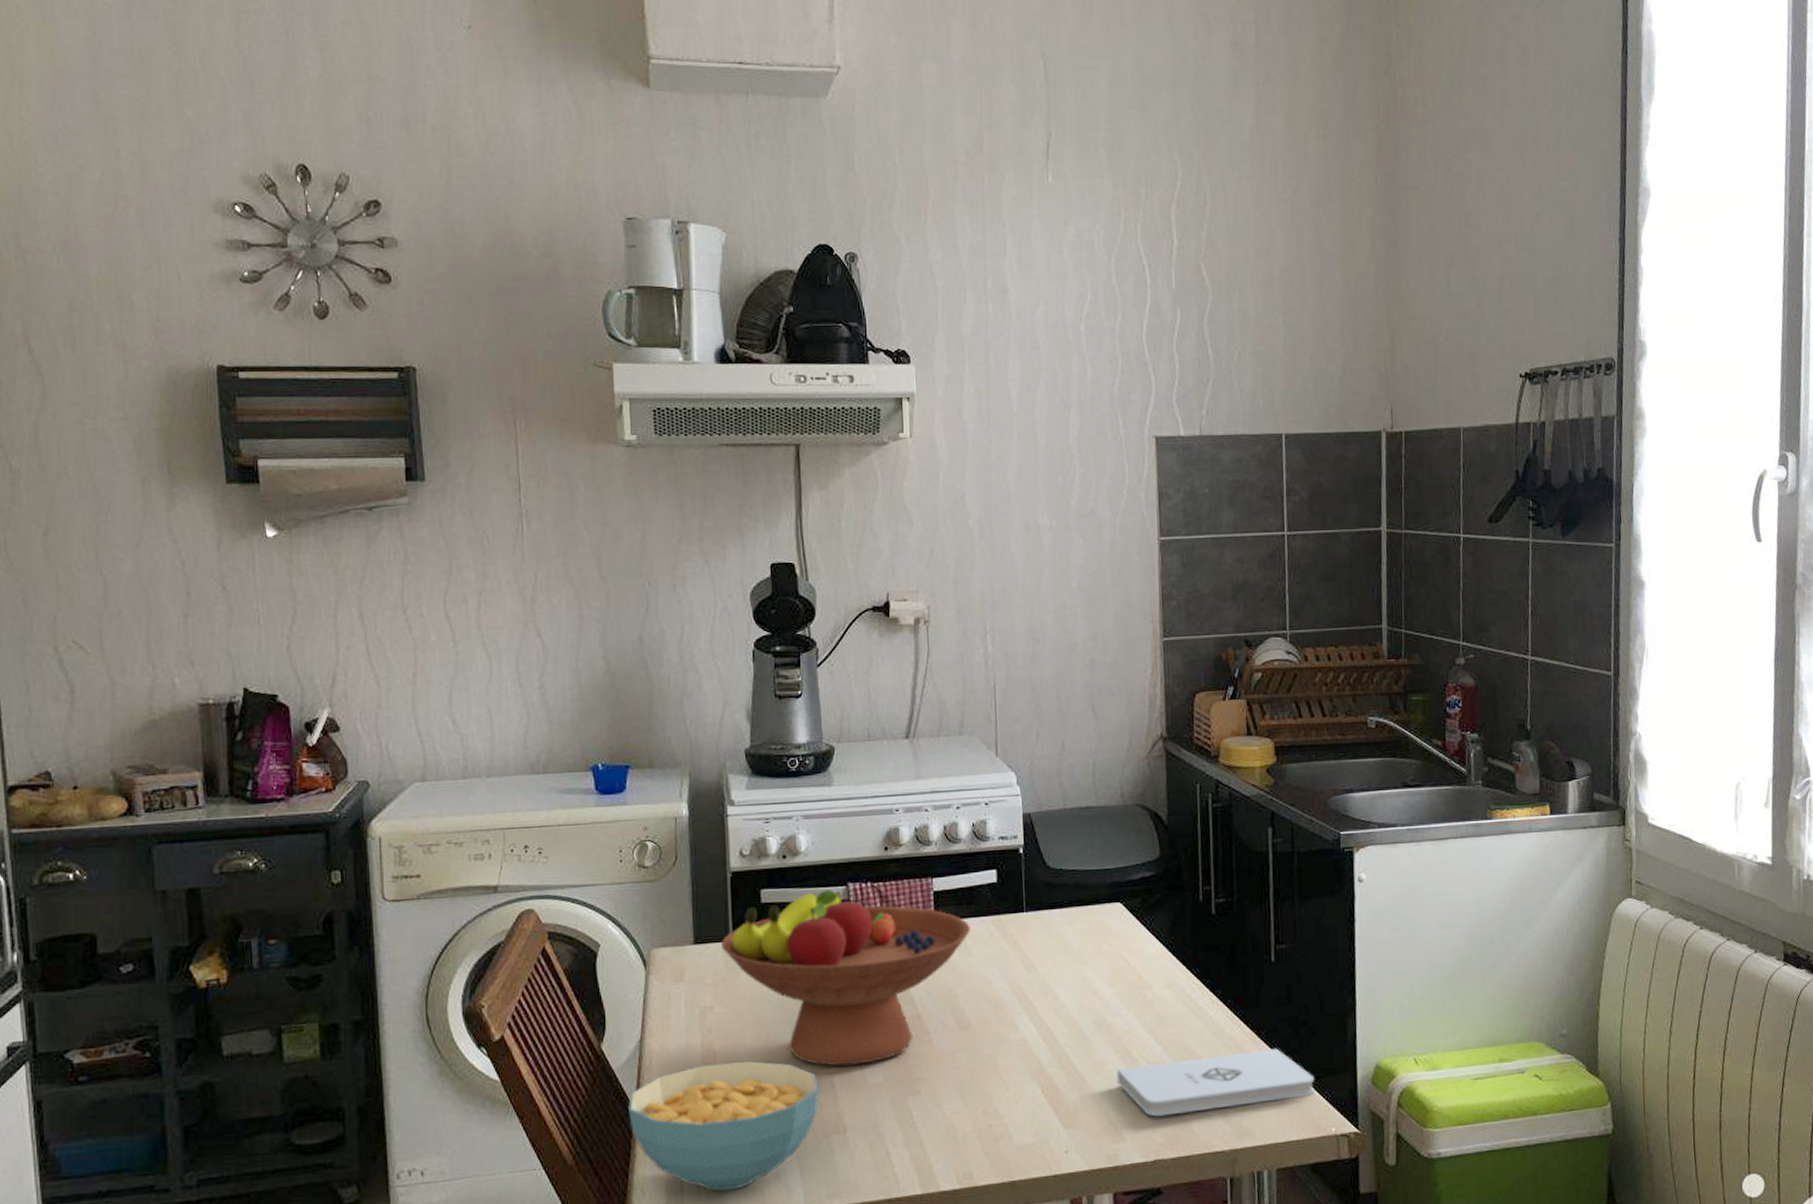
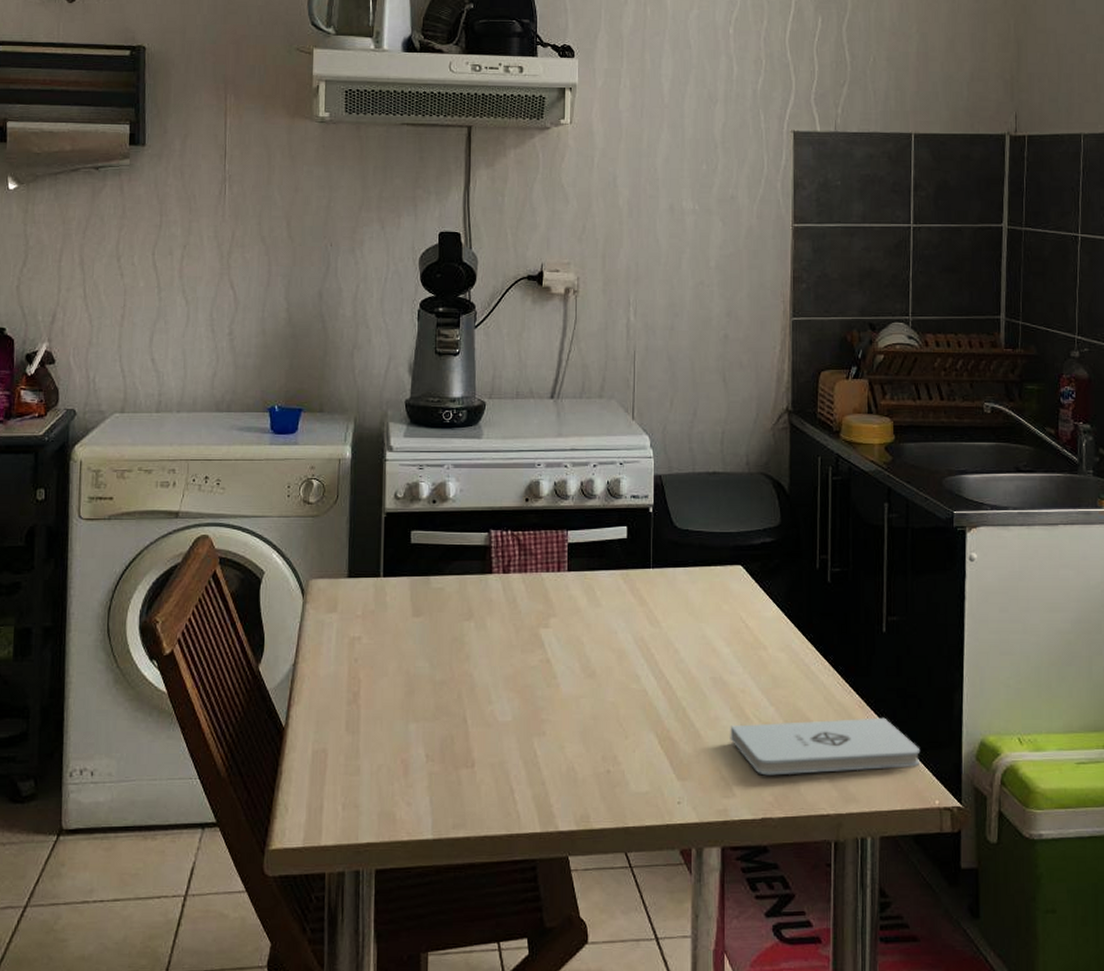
cereal bowl: present [628,1061,820,1191] -> none [279,692,453,813]
fruit bowl: present [721,890,970,1066] -> none [373,535,600,703]

